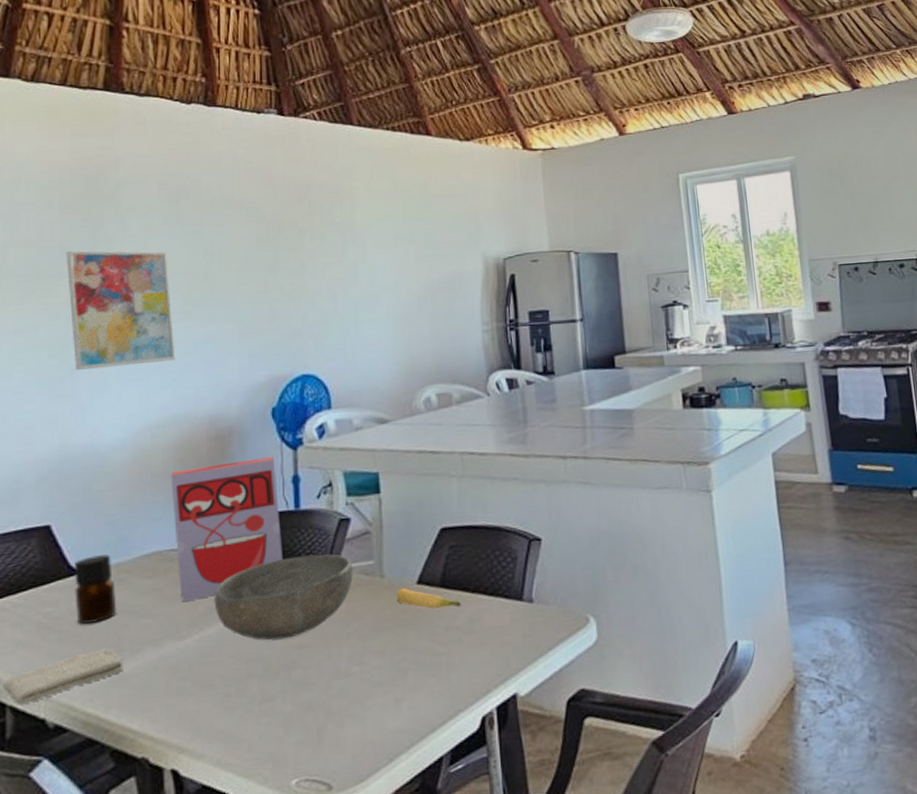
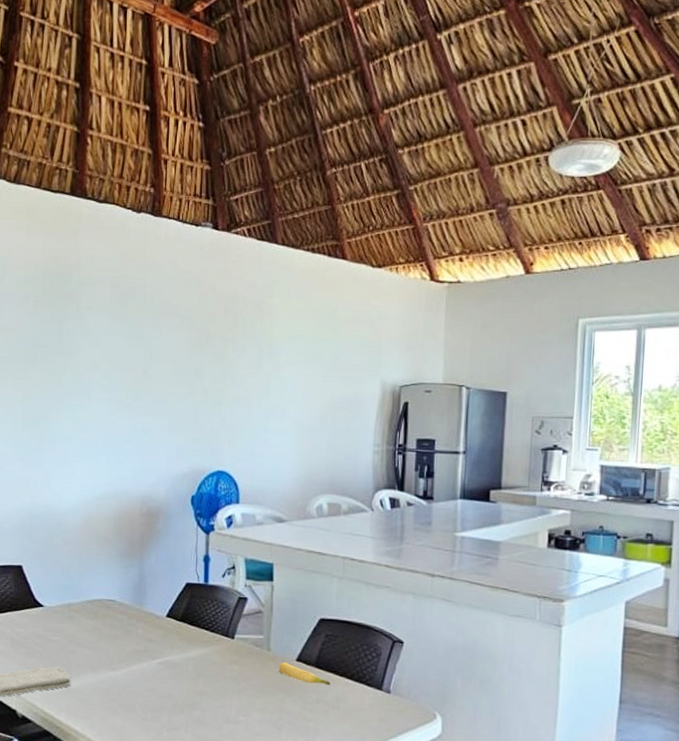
wall art: present [66,250,176,370] -> none [38,340,119,445]
bottle: present [75,554,117,624] -> none [38,594,68,646]
cereal box: present [170,457,282,603] -> none [110,536,193,643]
bowl: present [214,554,353,641] -> none [138,621,246,685]

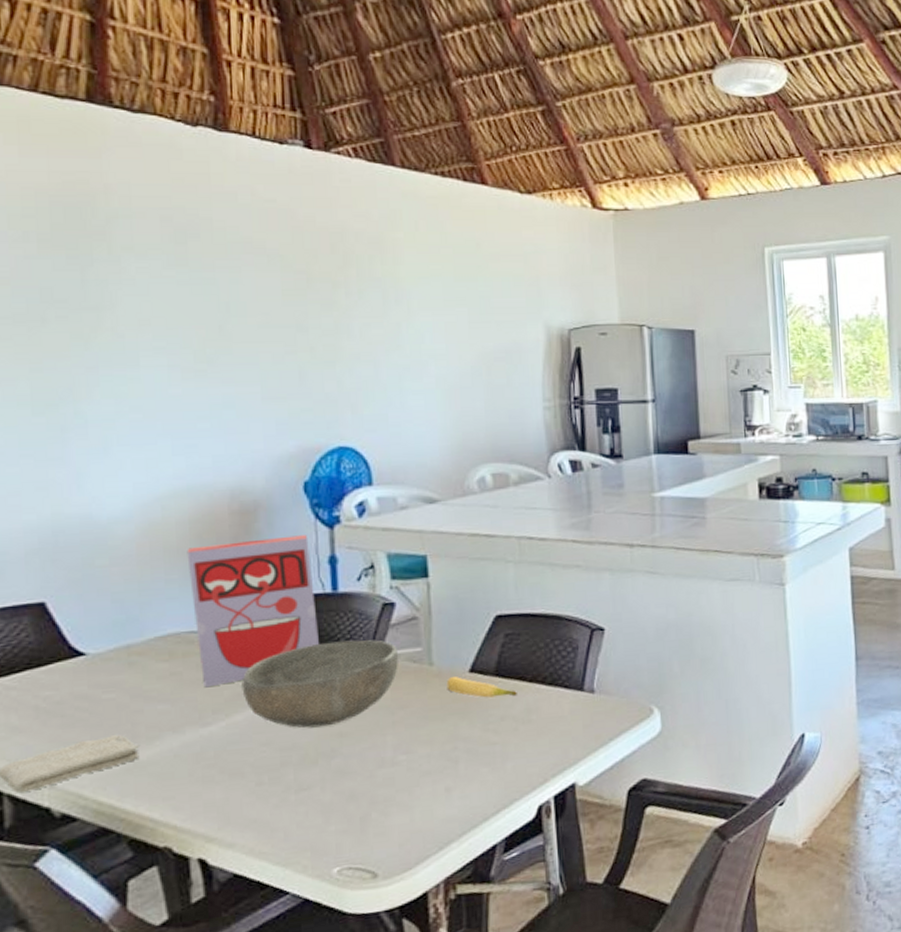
cereal box: none [110,536,193,643] -> present [187,535,319,688]
bowl: none [138,621,246,685] -> present [241,640,398,728]

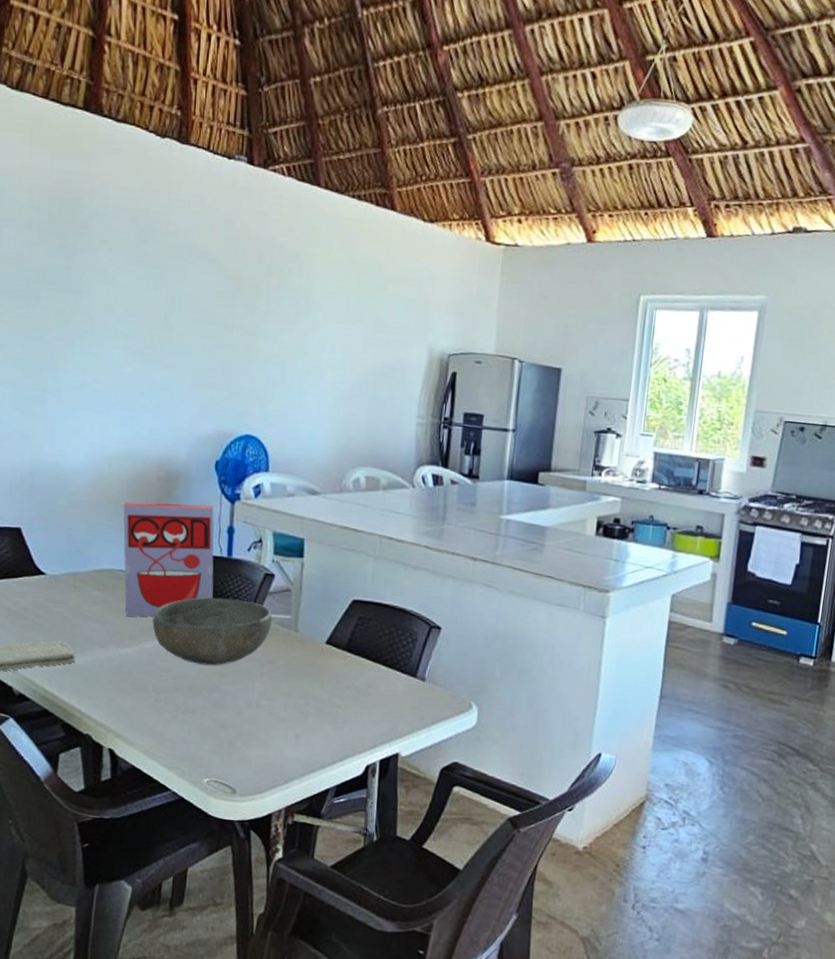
banana: present [446,677,517,698] -> none [306,645,362,671]

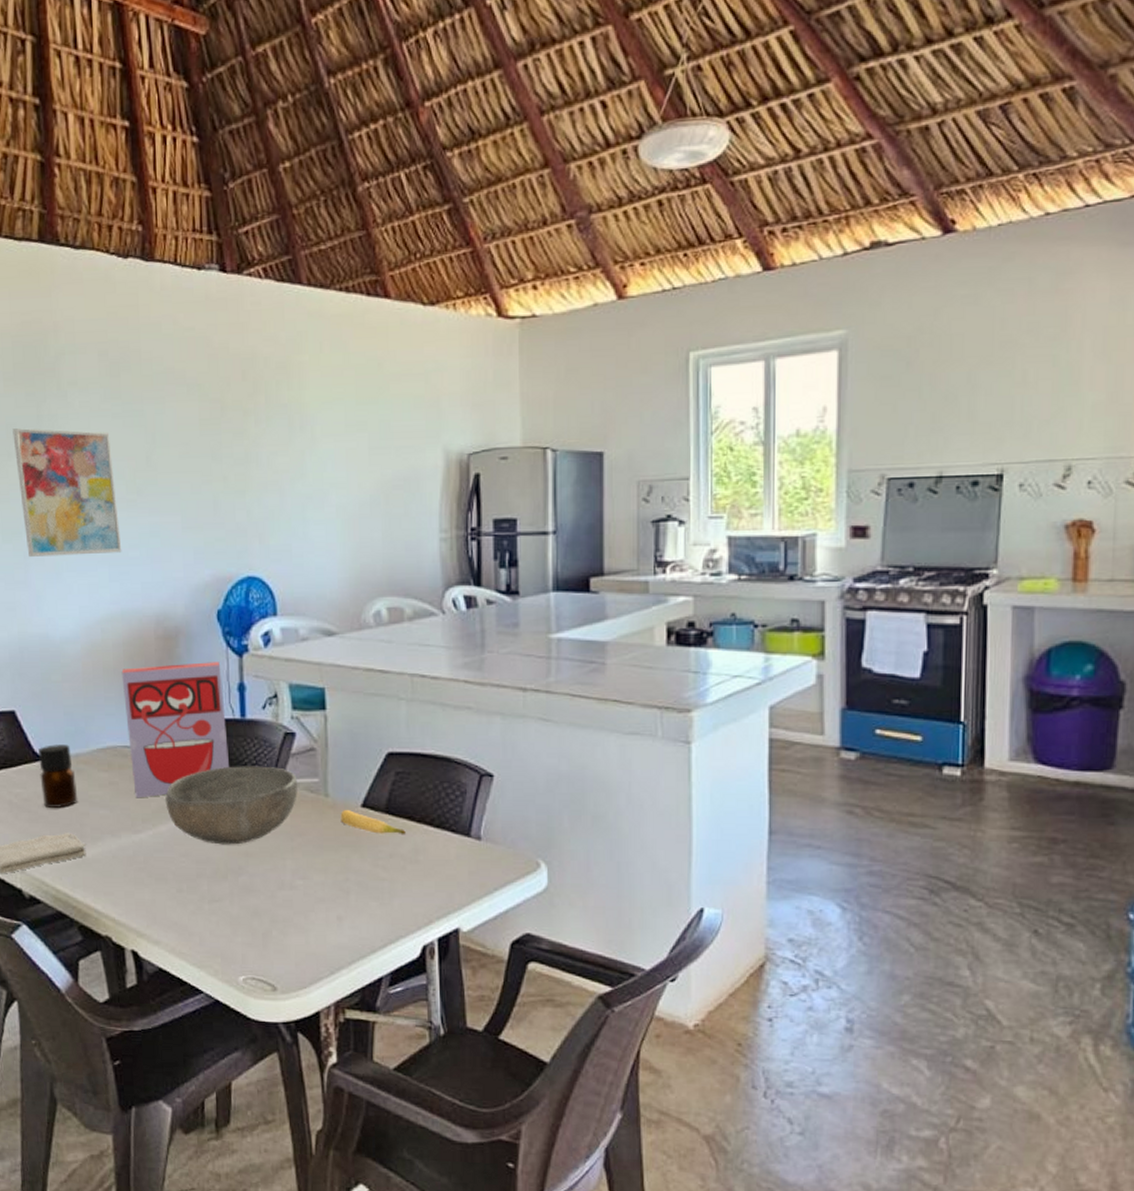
bottle: none [39,561,73,618] -> present [38,744,78,808]
wall art: none [42,275,135,399] -> present [12,428,122,557]
banana: none [306,645,362,671] -> present [340,810,406,835]

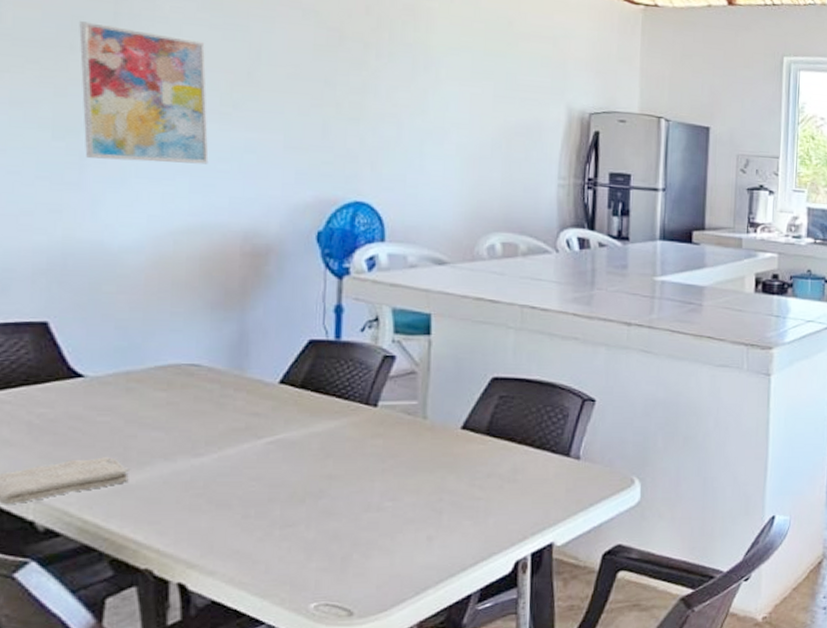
bottle: present [38,744,78,808] -> none [74,360,125,429]
cereal box: present [121,662,229,798] -> none [194,282,318,420]
bowl: present [165,766,297,845] -> none [237,387,394,468]
banana: present [340,810,406,835] -> none [438,432,506,456]

